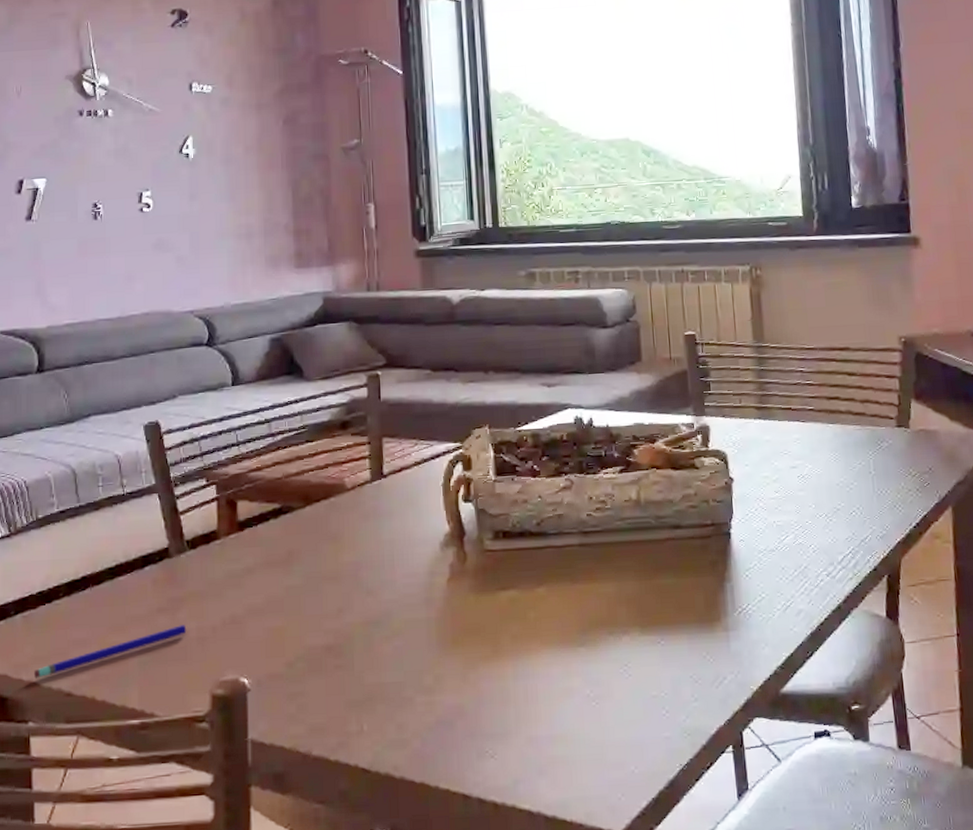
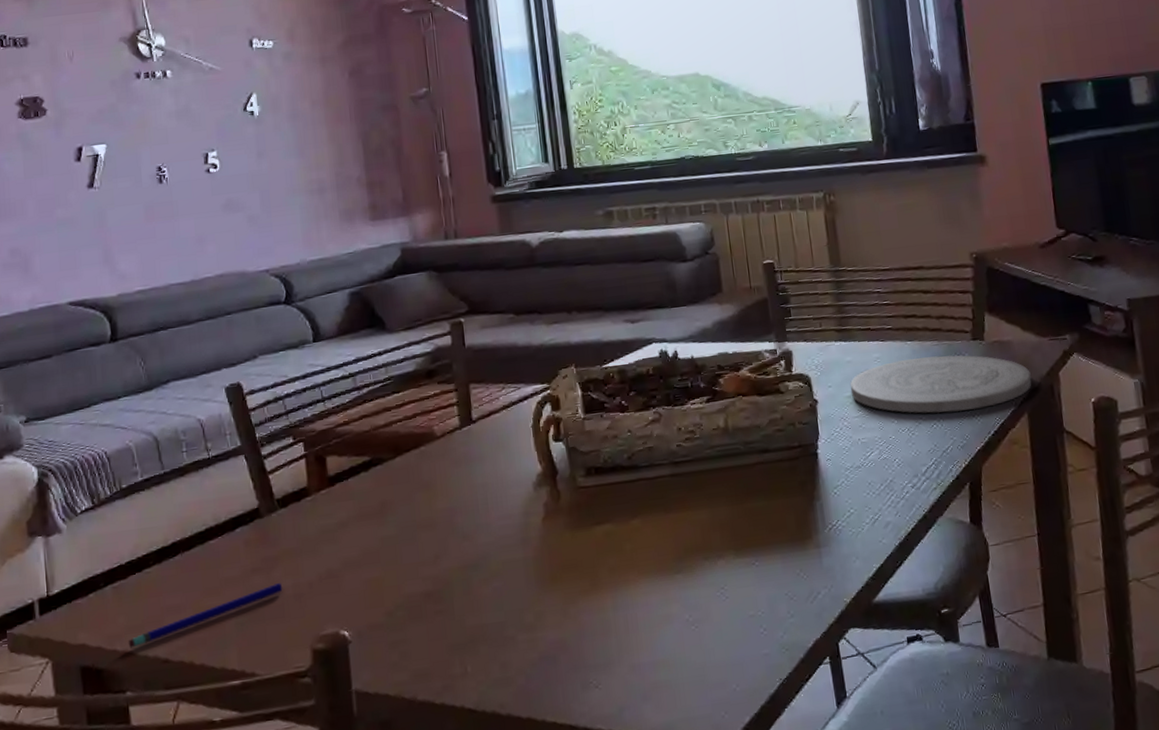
plate: none [767,441,958,501] -> present [850,355,1032,414]

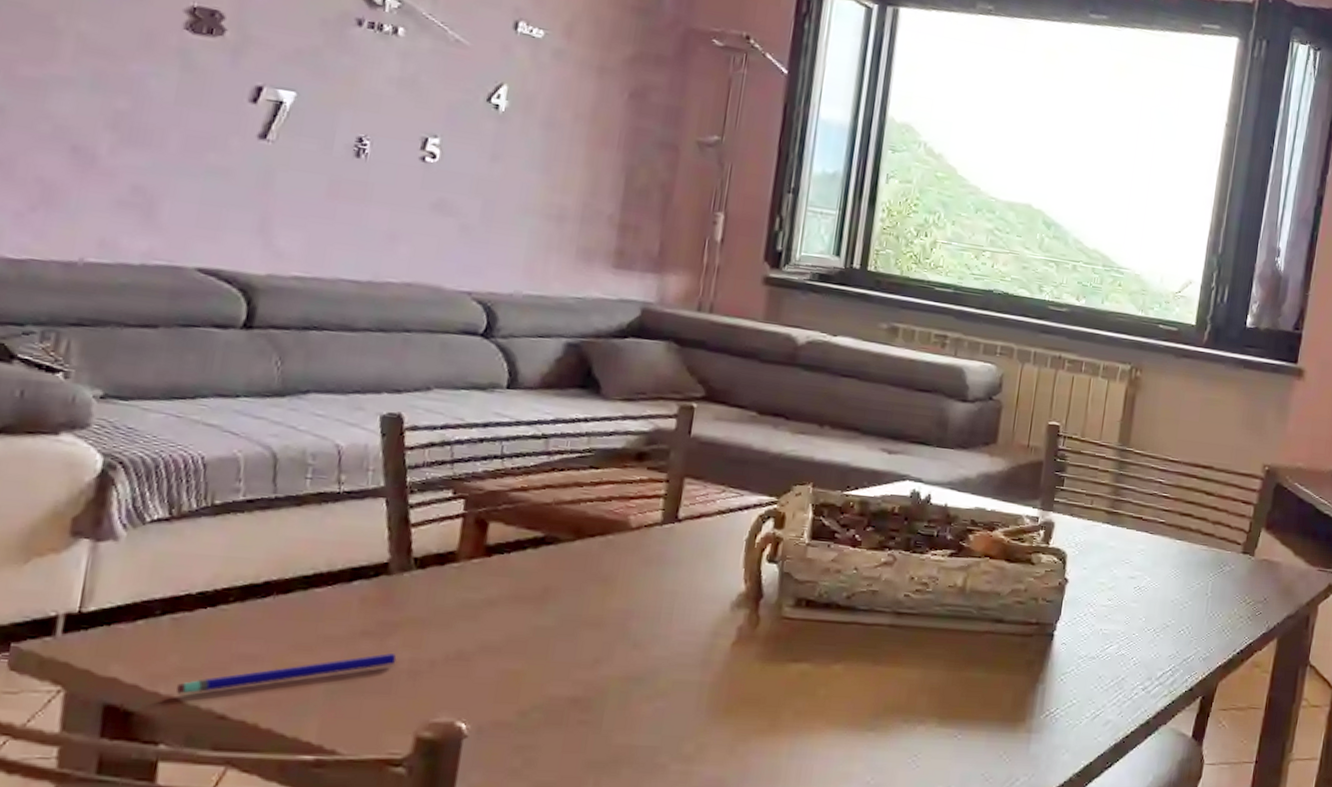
plate: present [850,355,1032,414] -> none [1104,557,1291,625]

